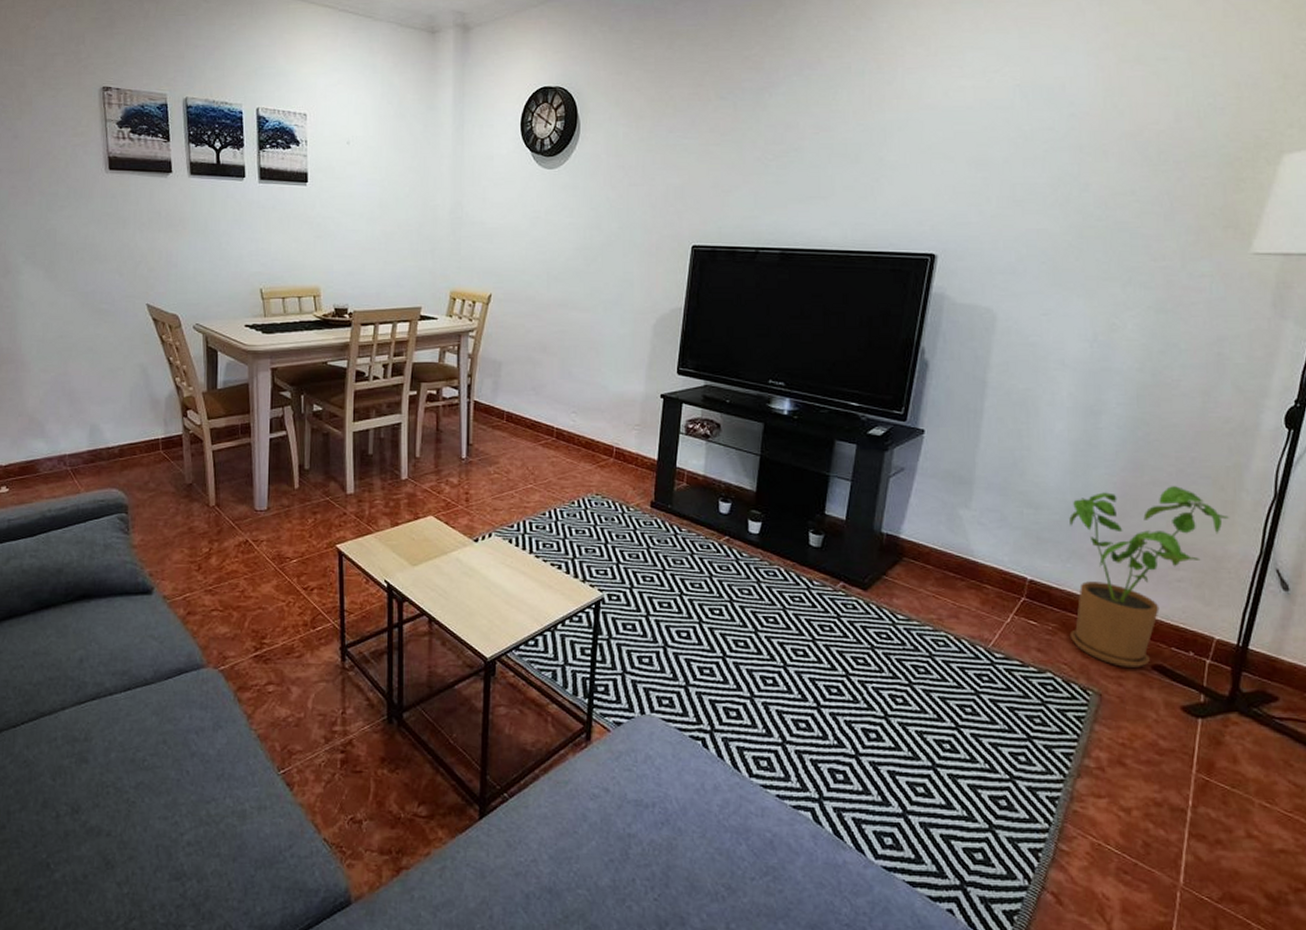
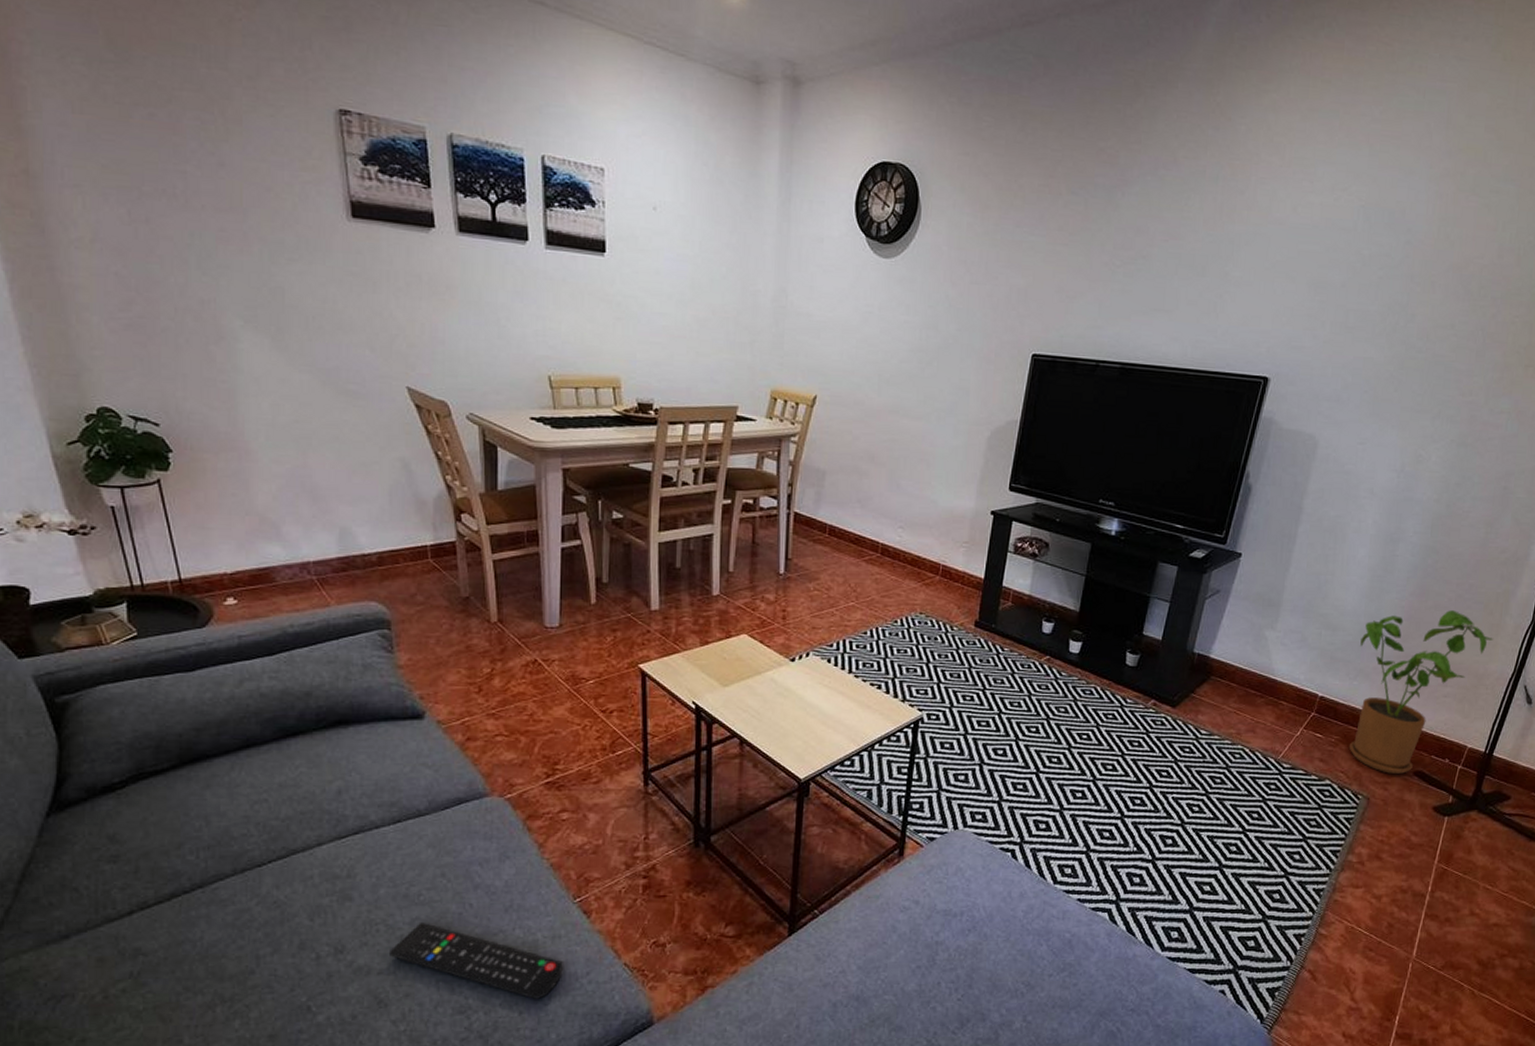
remote control: none [116,787,268,870] -> present [388,923,563,999]

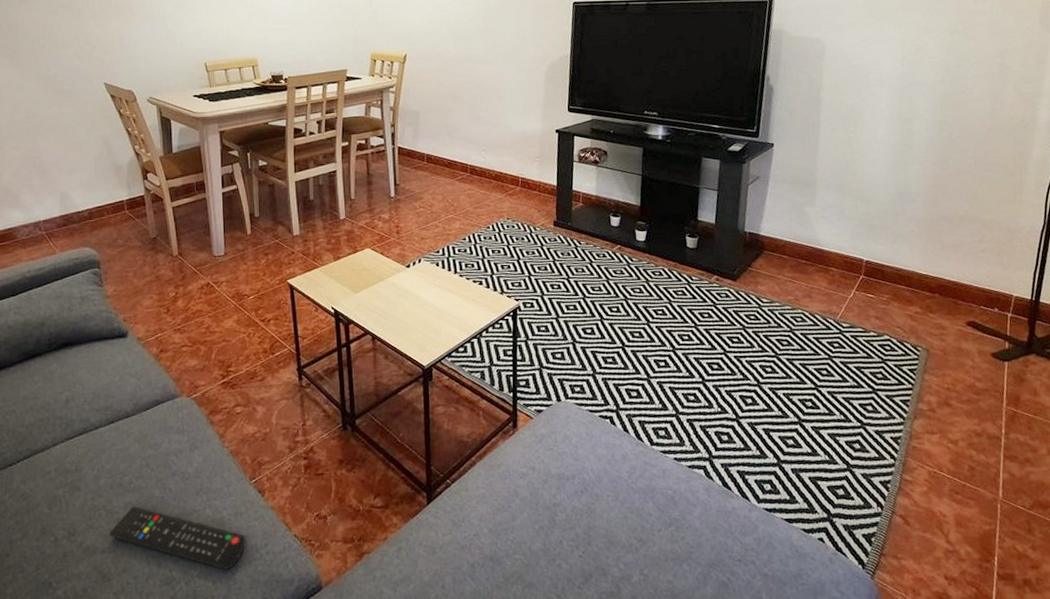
house plant: present [1349,610,1493,774] -> none [894,174,1018,326]

